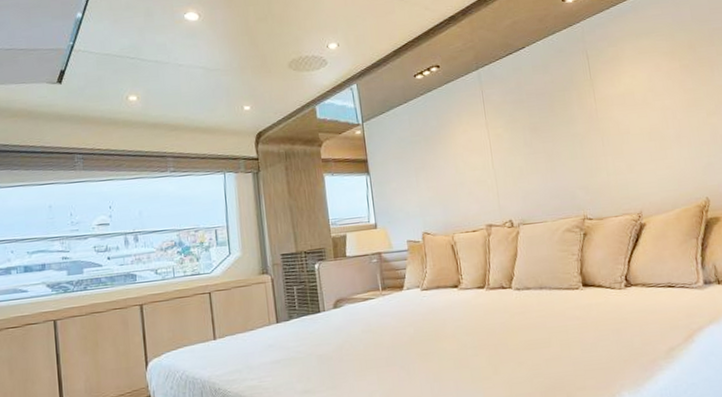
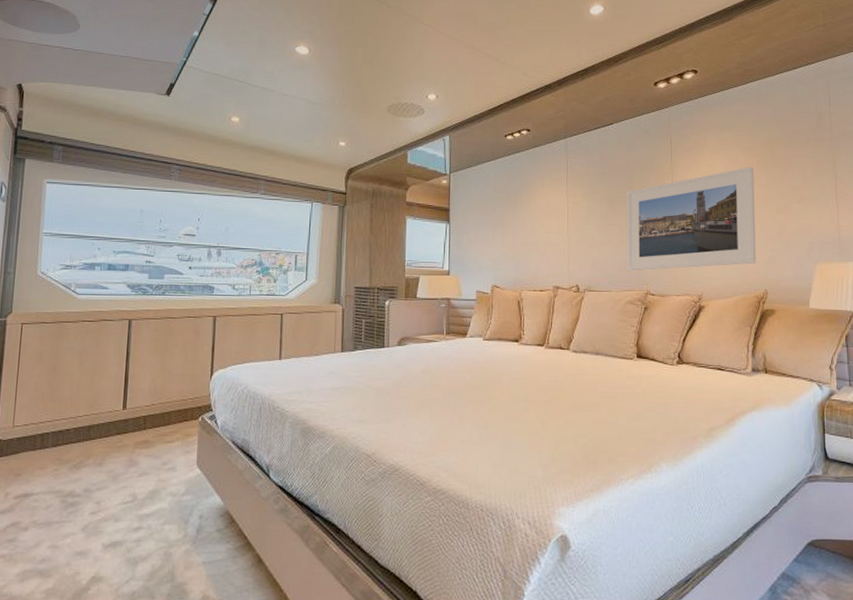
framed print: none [548,71,693,198] -> present [626,166,756,271]

